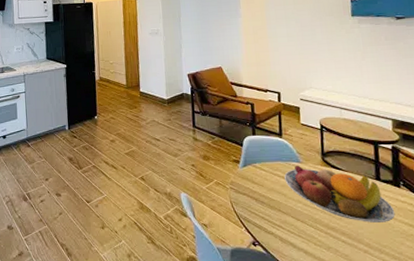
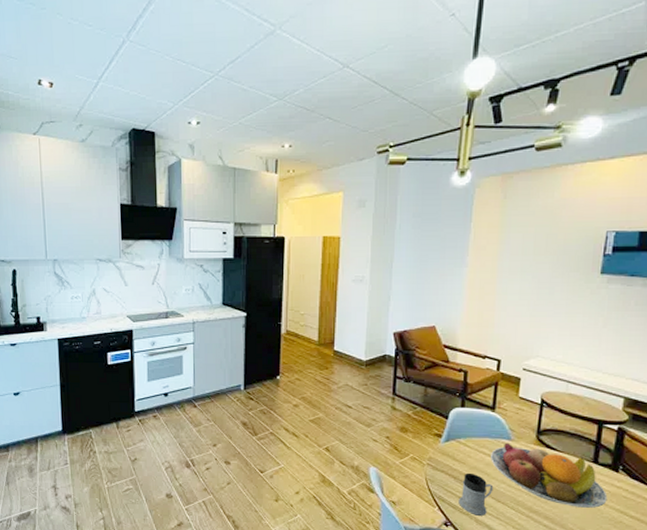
mug: none [262,194,292,234] -> present [458,472,494,516]

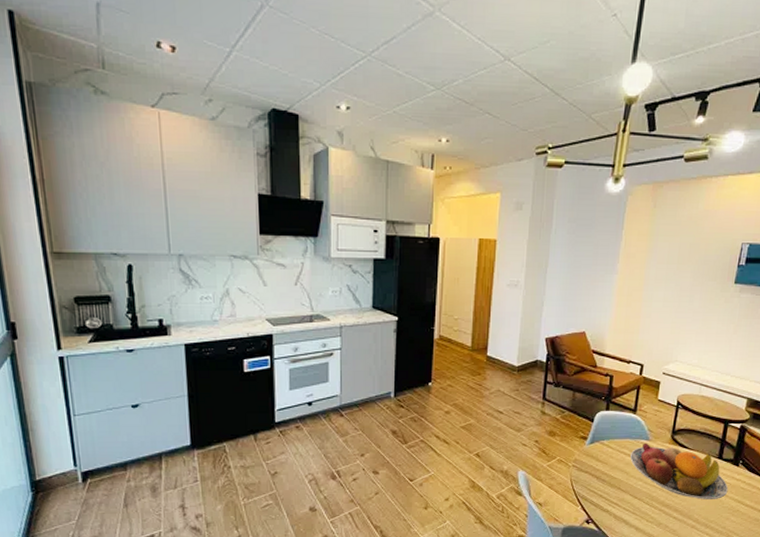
mug: present [458,472,494,516] -> none [600,472,632,512]

